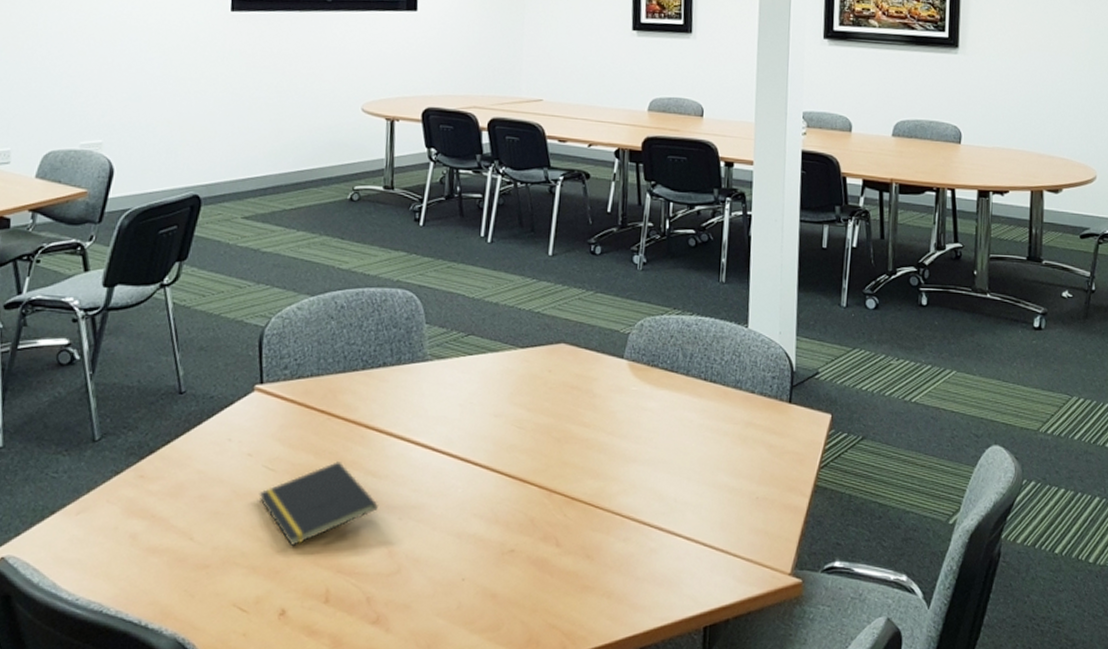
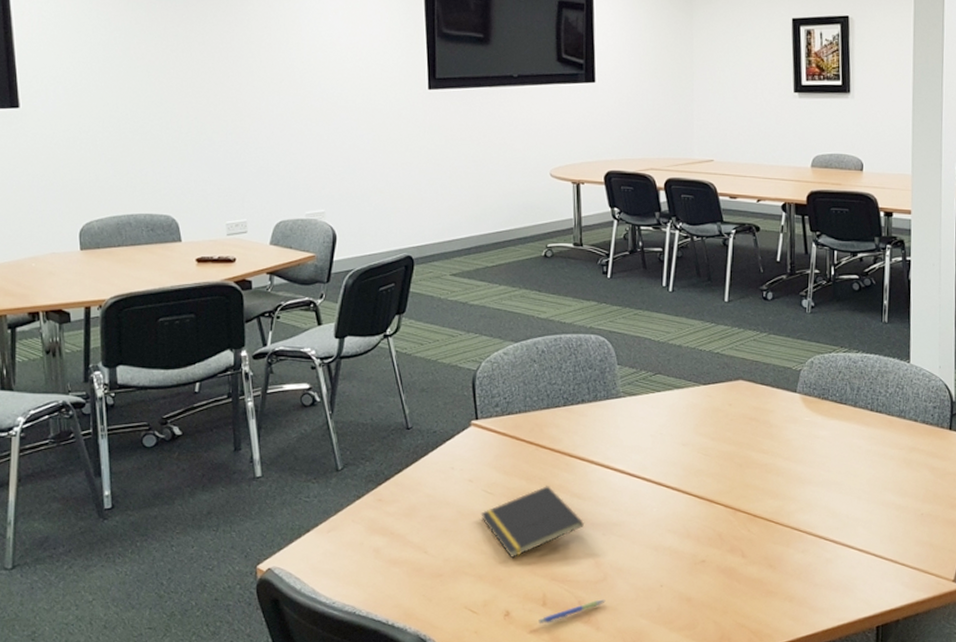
pen: none [318,595,398,624] -> present [538,599,606,623]

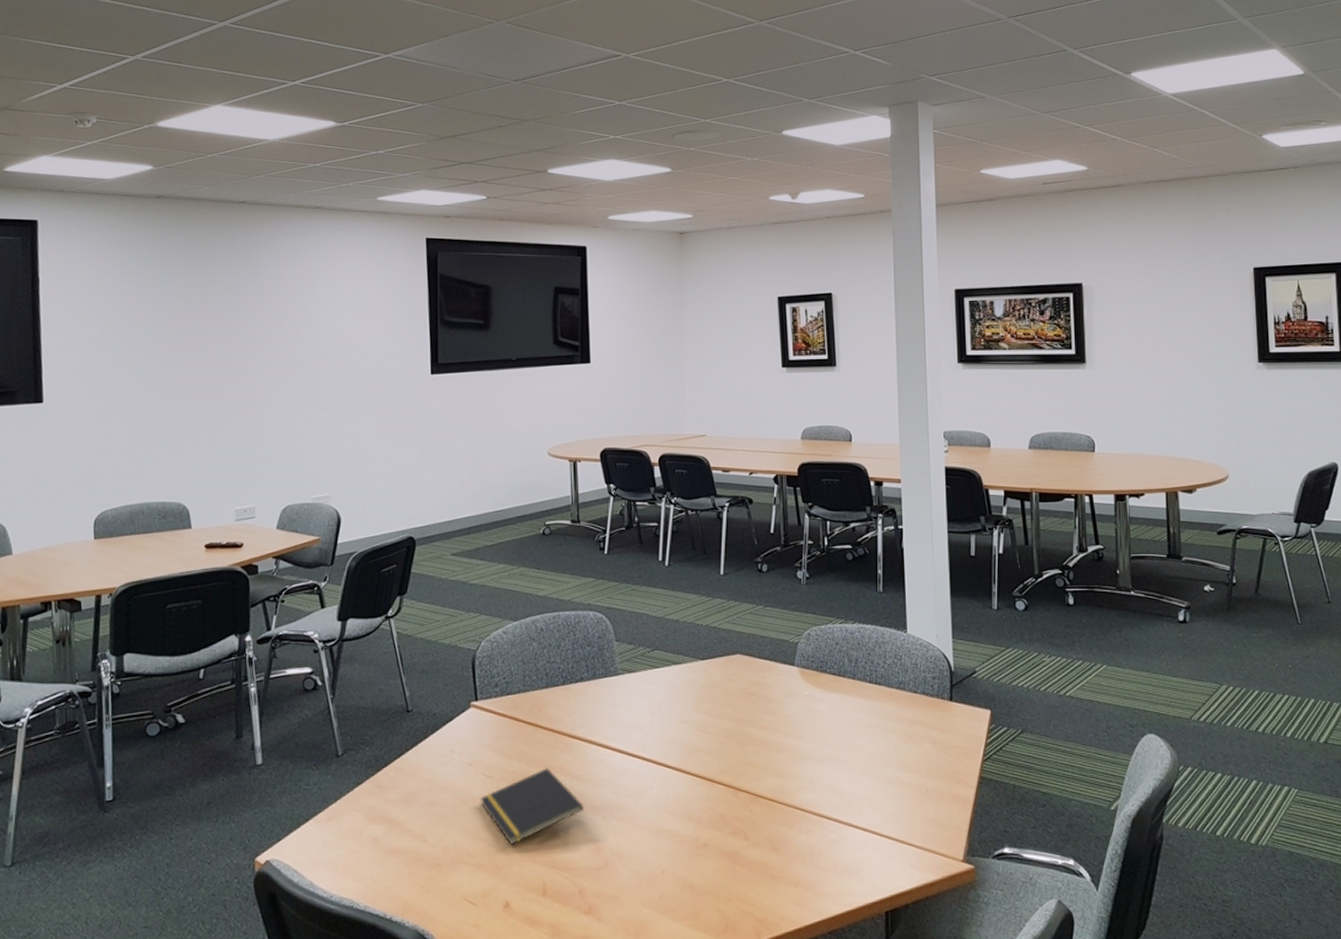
pen: present [538,599,606,623] -> none [539,888,607,915]

